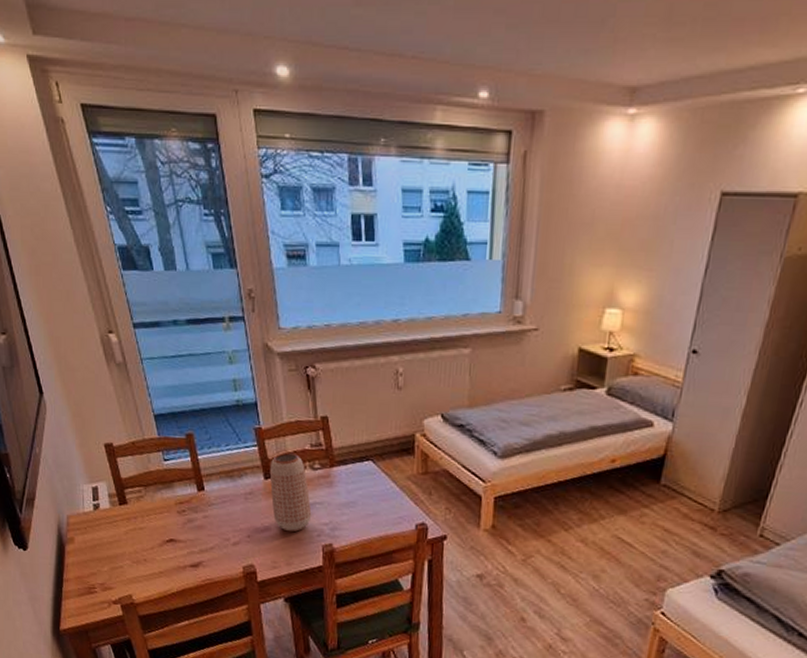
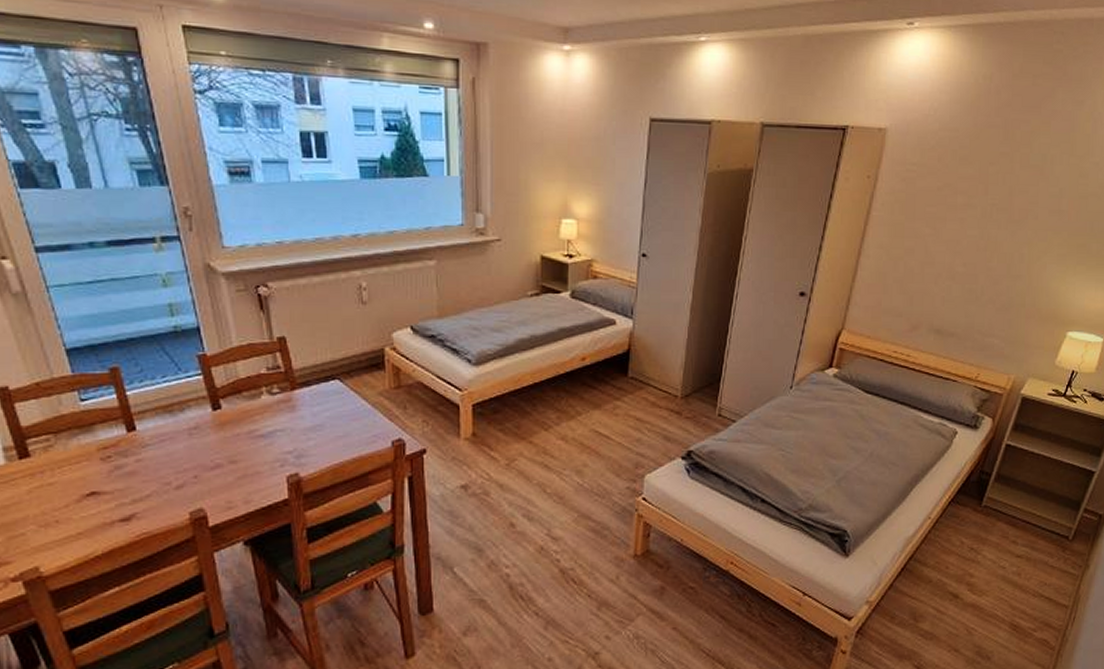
vase: present [269,453,312,533] -> none [218,379,272,466]

